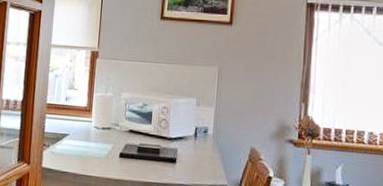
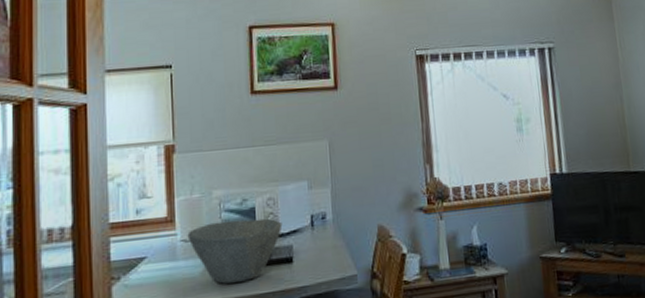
bowl: none [99,118,172,170] -> present [187,218,283,284]

